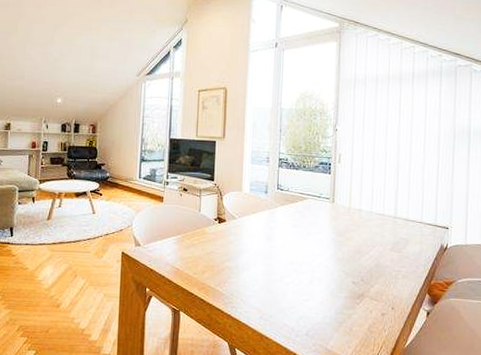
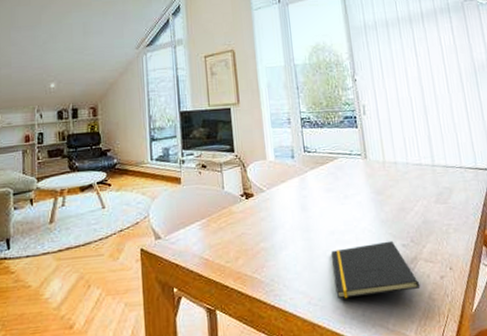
notepad: none [286,277,362,321] -> present [331,240,421,299]

